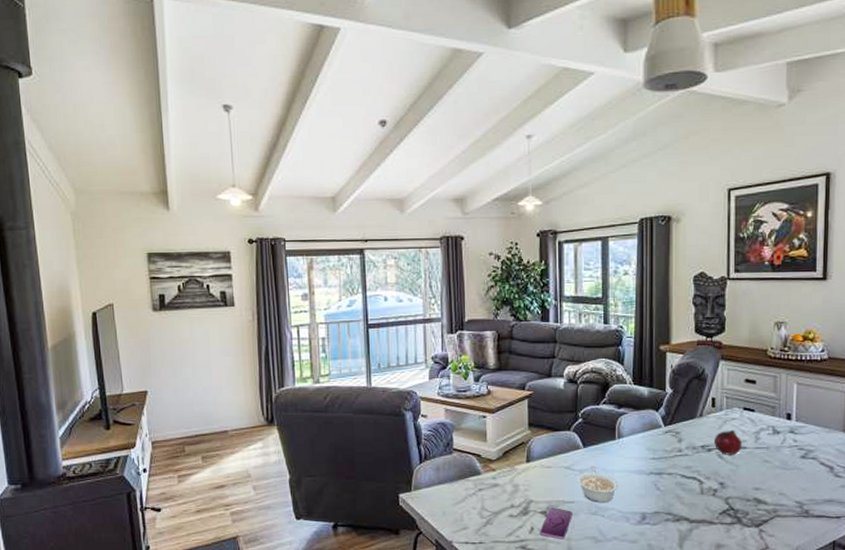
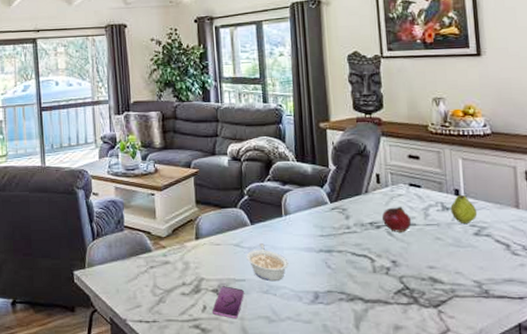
fruit: none [781,418,806,447] -> present [450,194,478,223]

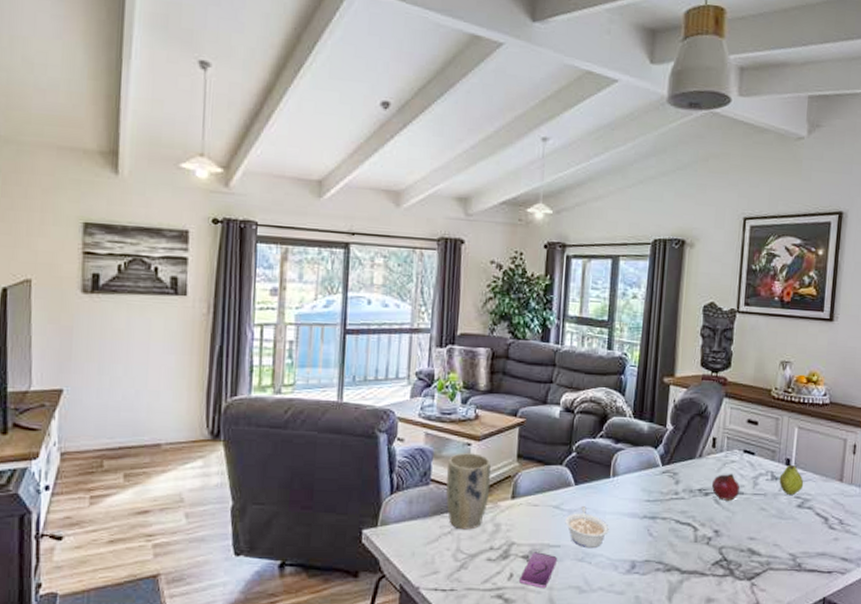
plant pot: none [136,202,176,268] -> present [446,453,491,530]

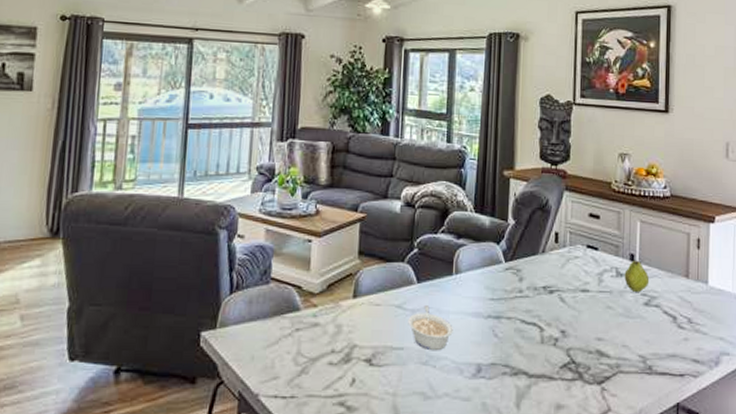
plant pot: present [446,453,491,530] -> none [286,250,332,332]
smartphone: present [519,552,558,589] -> none [362,355,402,395]
fruit: present [712,473,740,501] -> none [557,269,585,299]

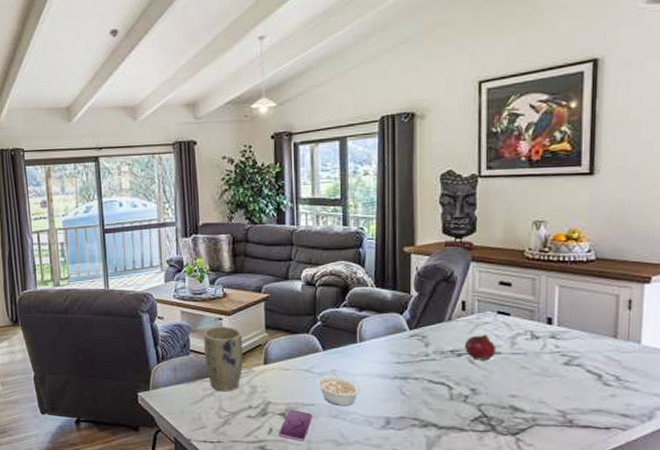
plant pot: none [286,250,332,332] -> present [203,326,244,392]
smartphone: none [362,355,402,395] -> present [279,410,313,442]
fruit: none [557,269,585,299] -> present [465,334,497,361]
fruit: present [624,260,650,292] -> none [540,323,570,353]

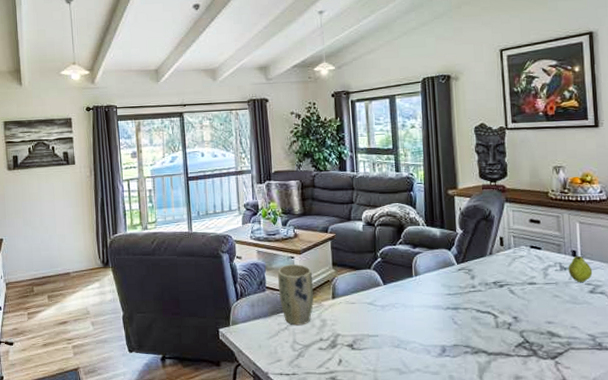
smartphone: present [279,410,313,442] -> none [348,341,378,371]
legume: present [317,369,360,407] -> none [379,302,418,337]
fruit: present [465,334,497,361] -> none [505,266,532,291]
fruit: none [540,323,570,353] -> present [568,255,593,282]

